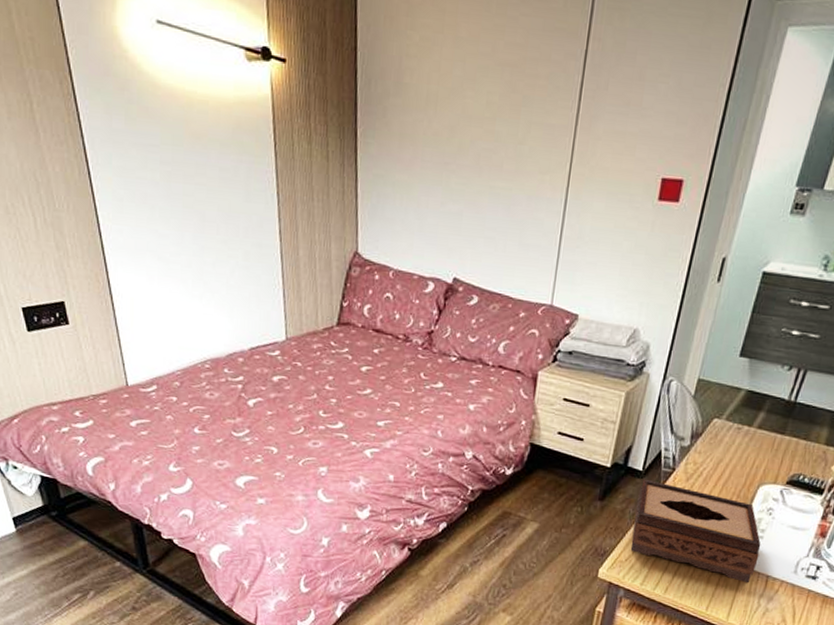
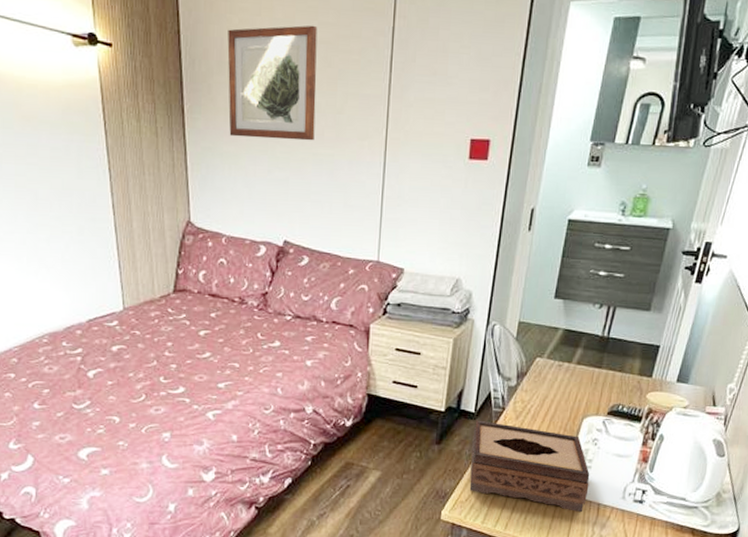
wall art: none [403,45,504,173] -> present [227,25,318,141]

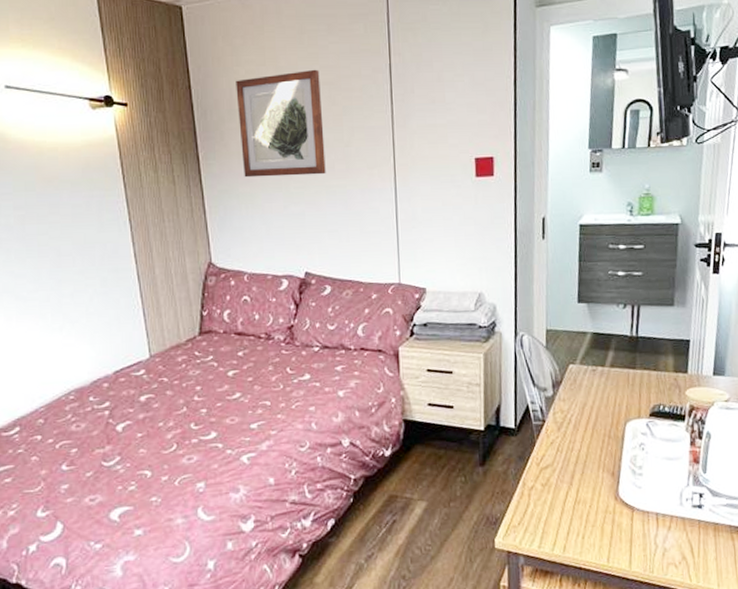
tissue box: present [469,420,590,512] -> none [516,435,644,525]

